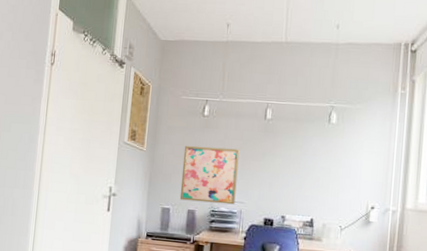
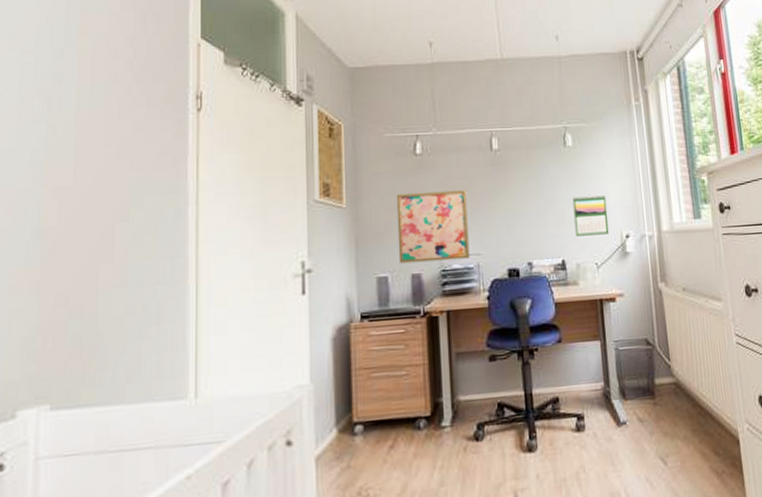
calendar: none [326,167,359,203] -> present [572,195,610,236]

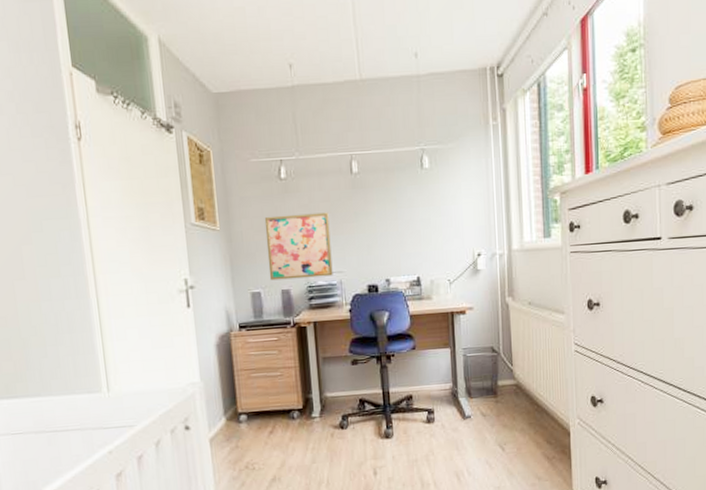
calendar: present [572,195,610,236] -> none [428,216,462,255]

